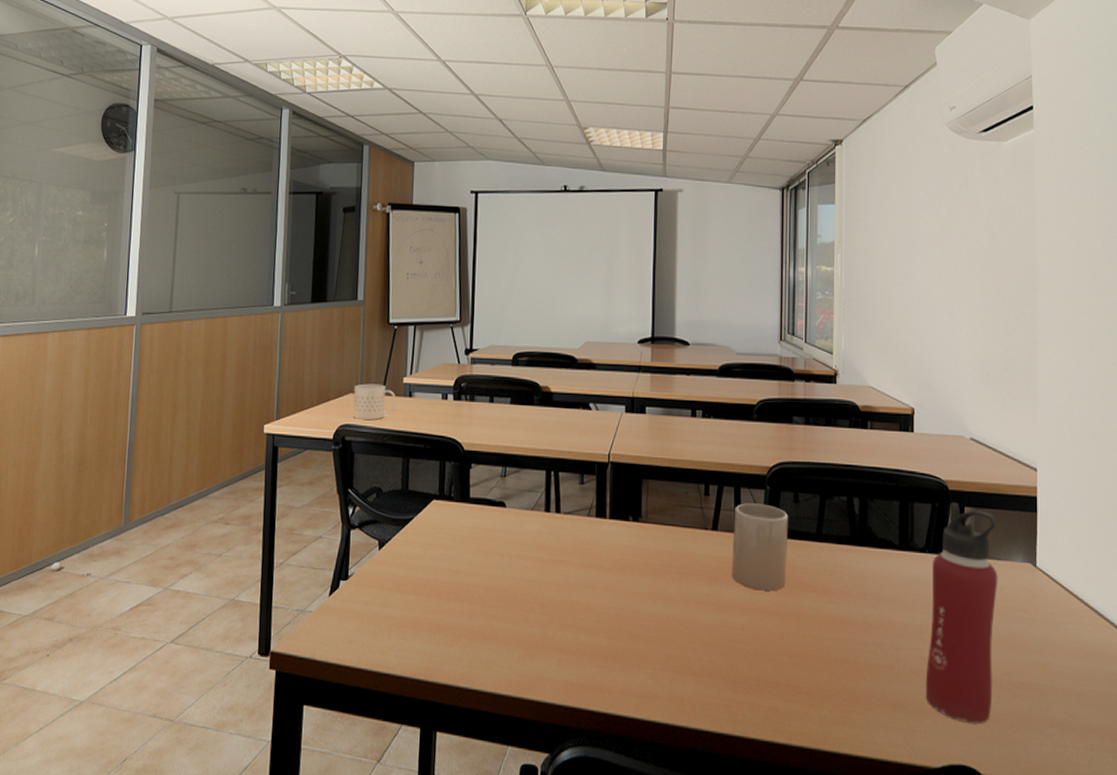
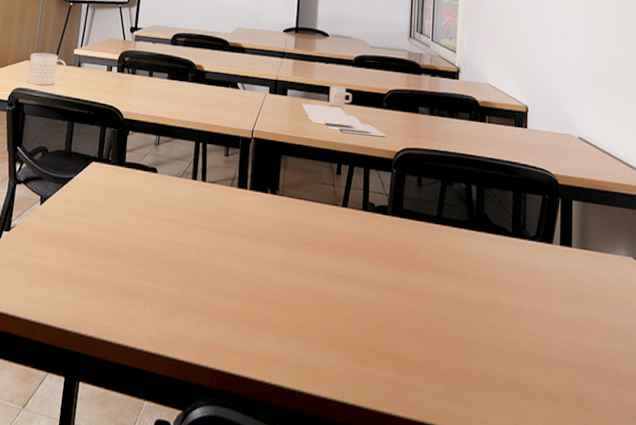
papers: none [662,420,758,452] -> present [301,103,387,137]
mug: none [693,399,718,423] -> present [329,86,352,108]
mug: present [731,503,789,591] -> none [358,183,413,268]
water bottle: present [925,502,998,723] -> none [534,195,603,409]

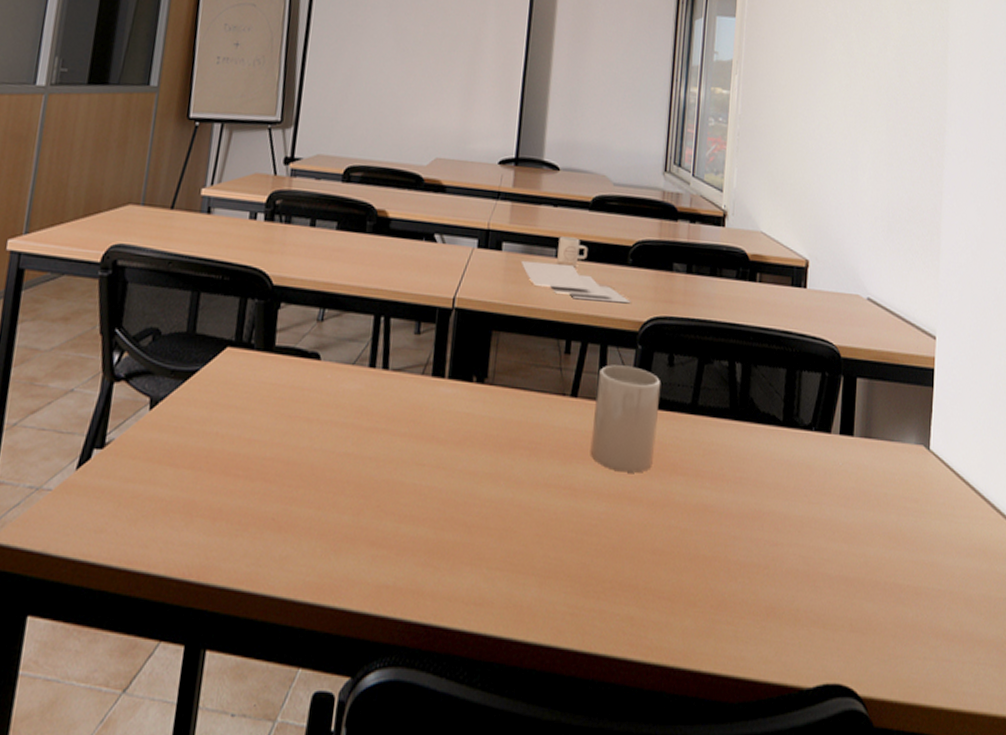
mug: present [27,52,67,86] -> none [130,193,190,241]
mug: none [358,183,413,268] -> present [590,365,661,473]

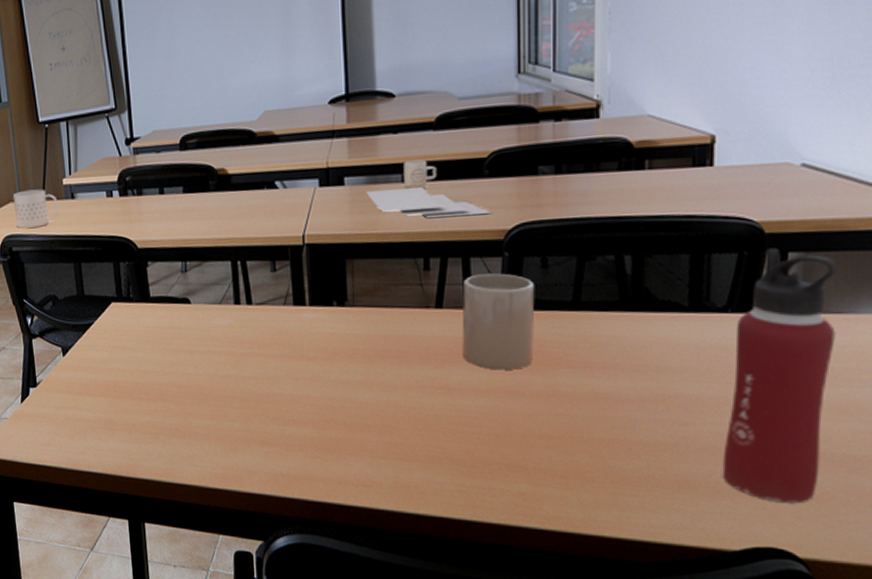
mug: none [130,193,190,241] -> present [12,189,59,229]
water bottle: none [802,372,892,634] -> present [722,248,839,502]

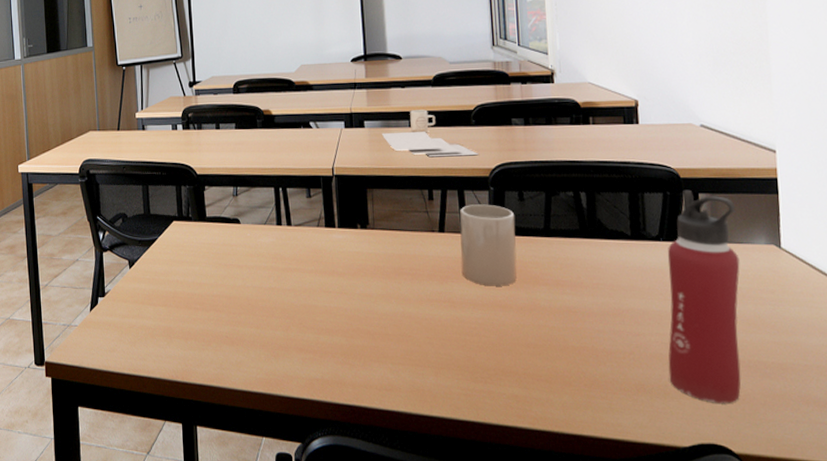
mug: present [12,189,59,229] -> none [92,121,131,155]

